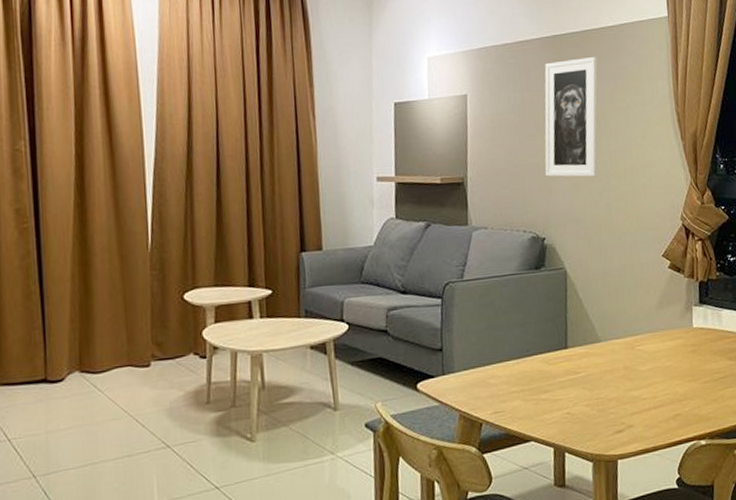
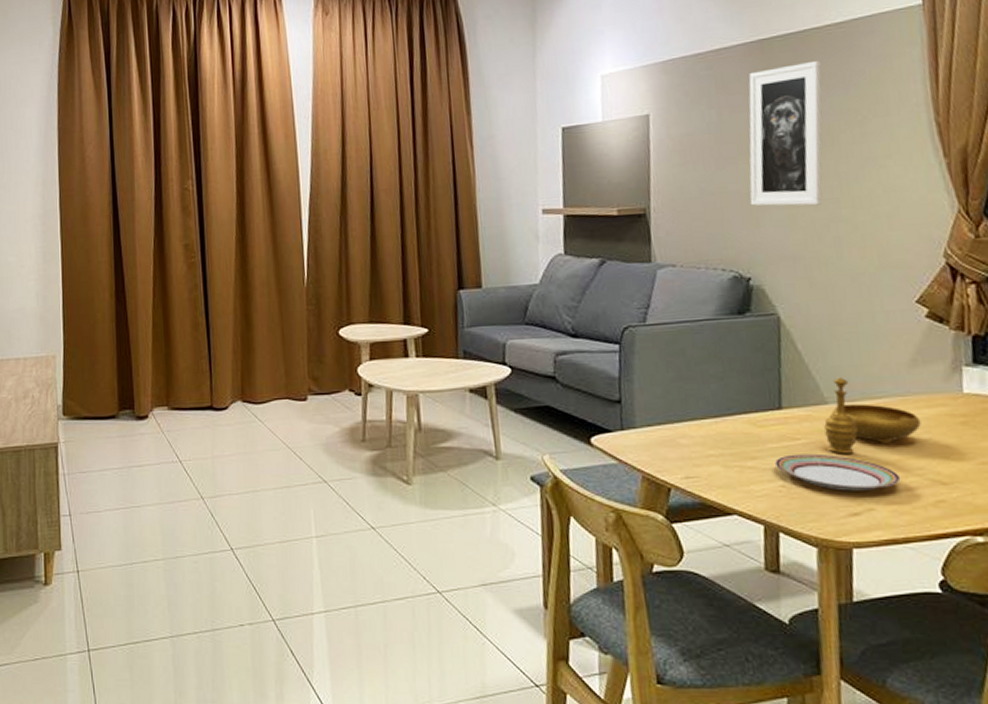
plate: none [562,383,651,413] -> present [775,453,901,491]
decorative bowl: none [598,319,665,383] -> present [824,377,922,454]

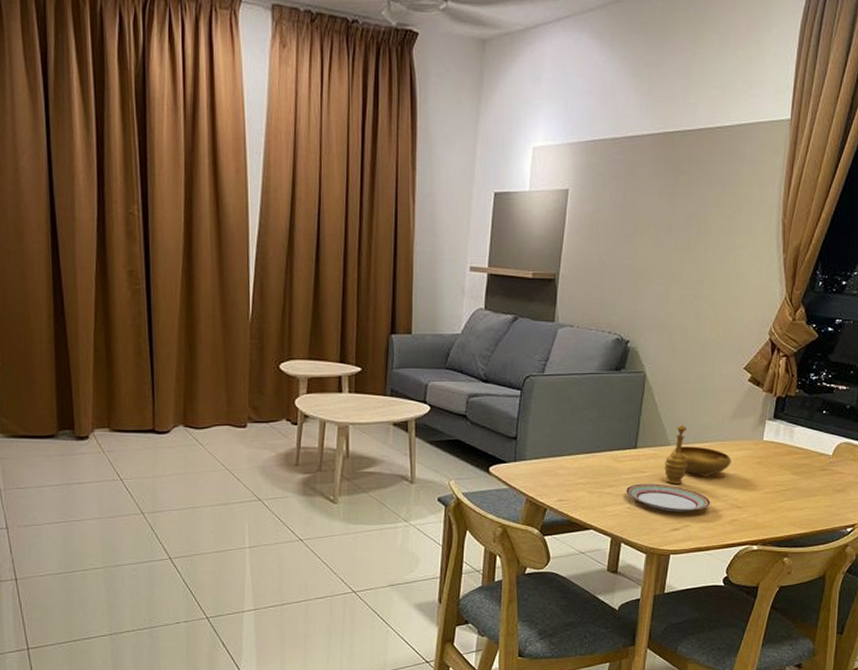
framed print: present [748,60,822,206] -> none [637,157,708,284]

